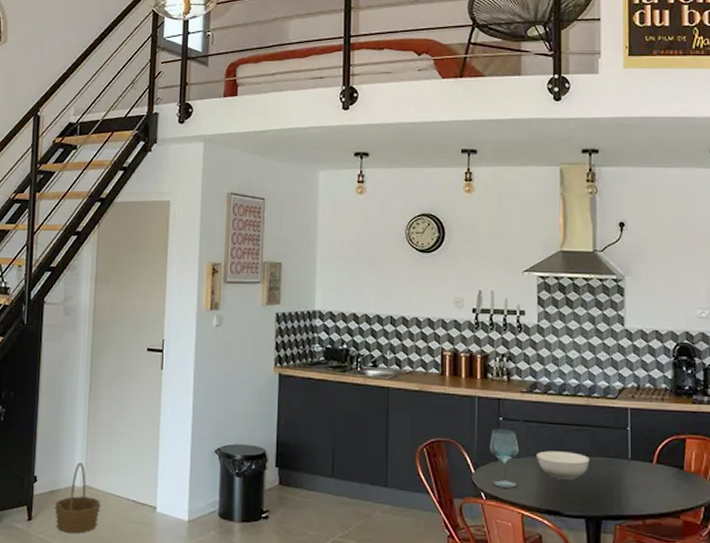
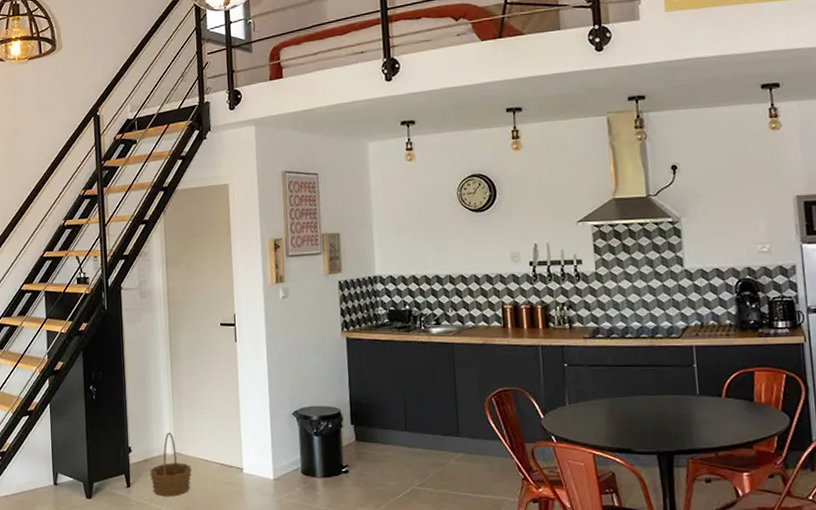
wine glass: present [488,429,520,488] -> none [555,374,587,430]
bowl: present [537,451,590,480] -> none [604,392,658,419]

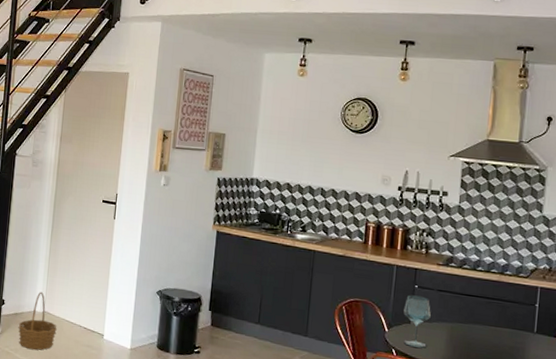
wine glass: none [555,374,587,430] -> present [402,295,432,348]

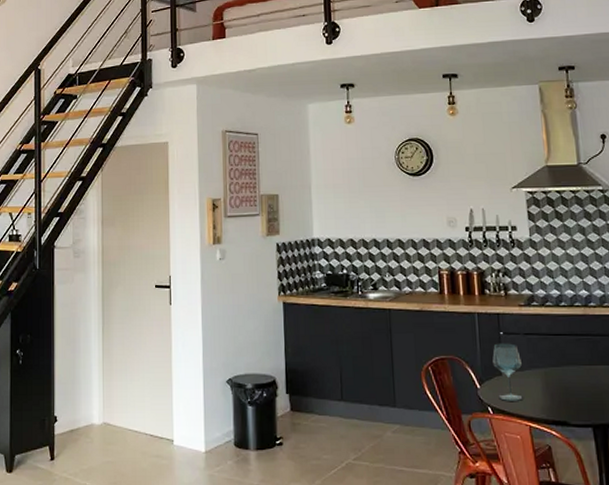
basket: present [18,292,57,350] -> none [75,400,120,471]

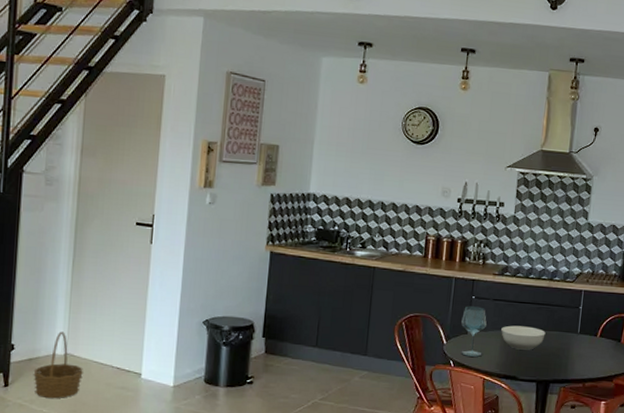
basket: none [75,400,120,471] -> present [33,331,83,399]
bowl: none [539,362,592,390] -> present [501,325,546,350]

